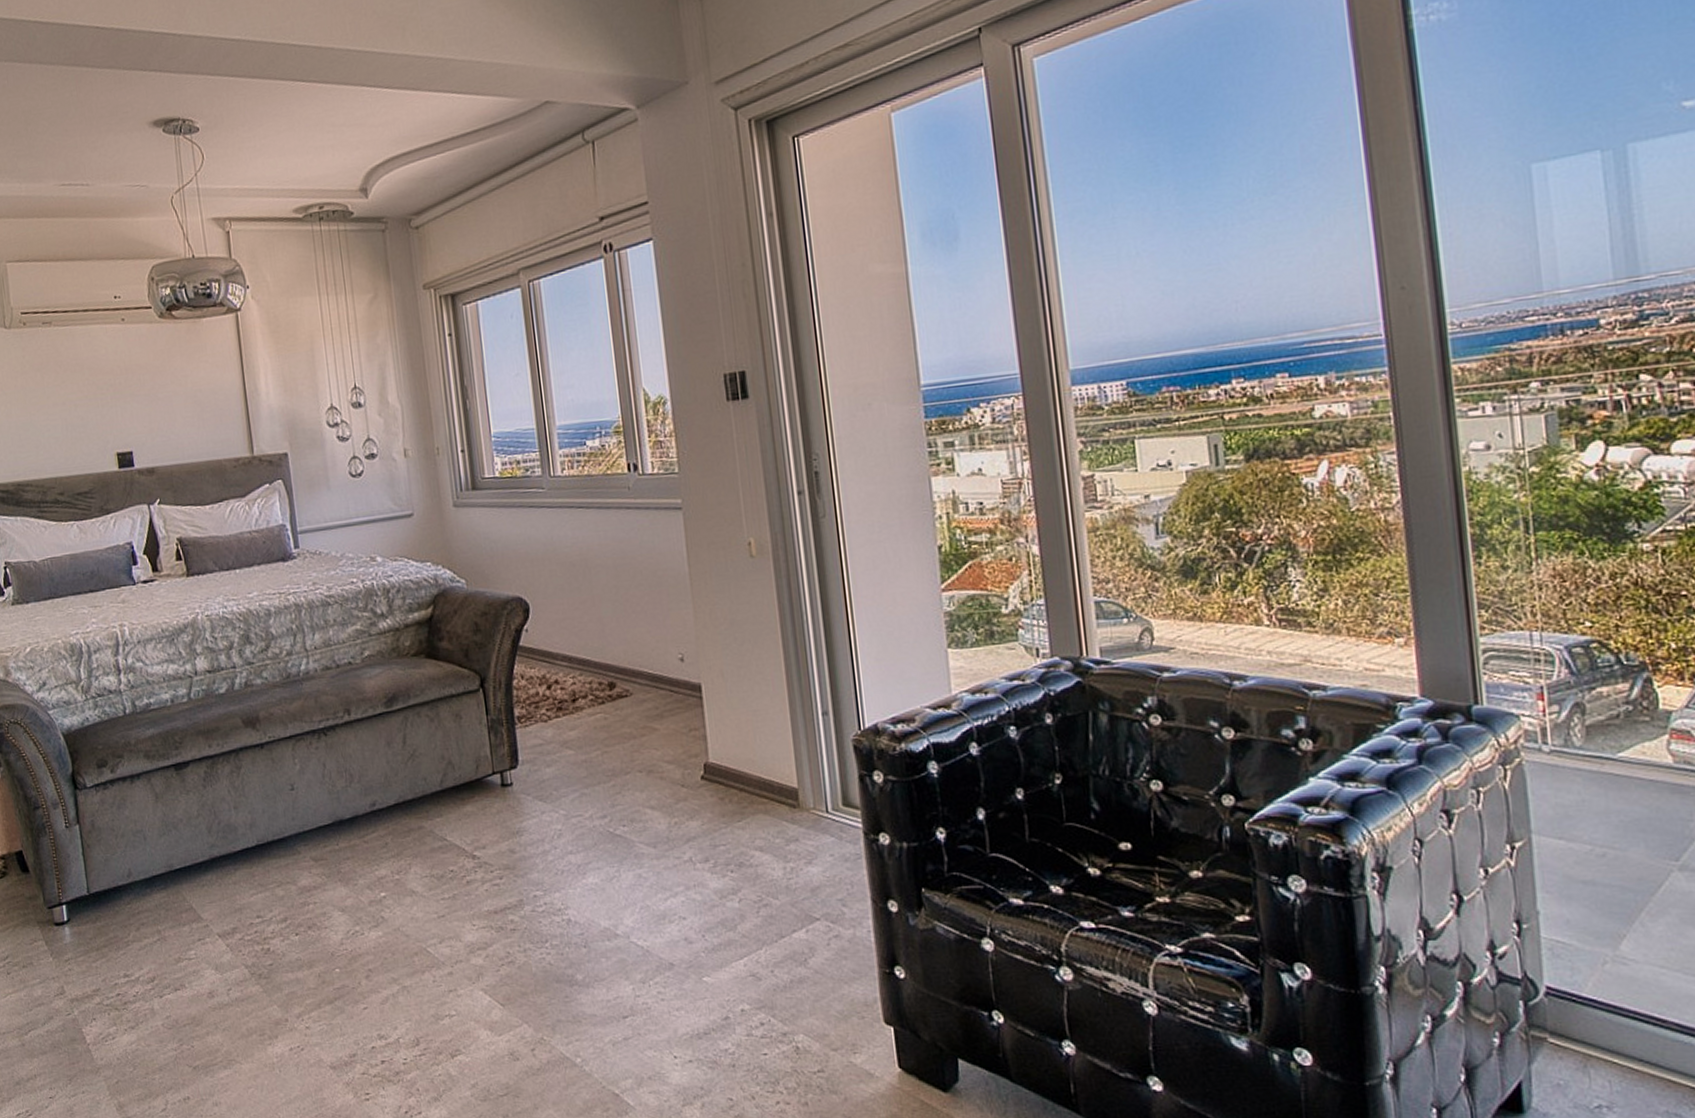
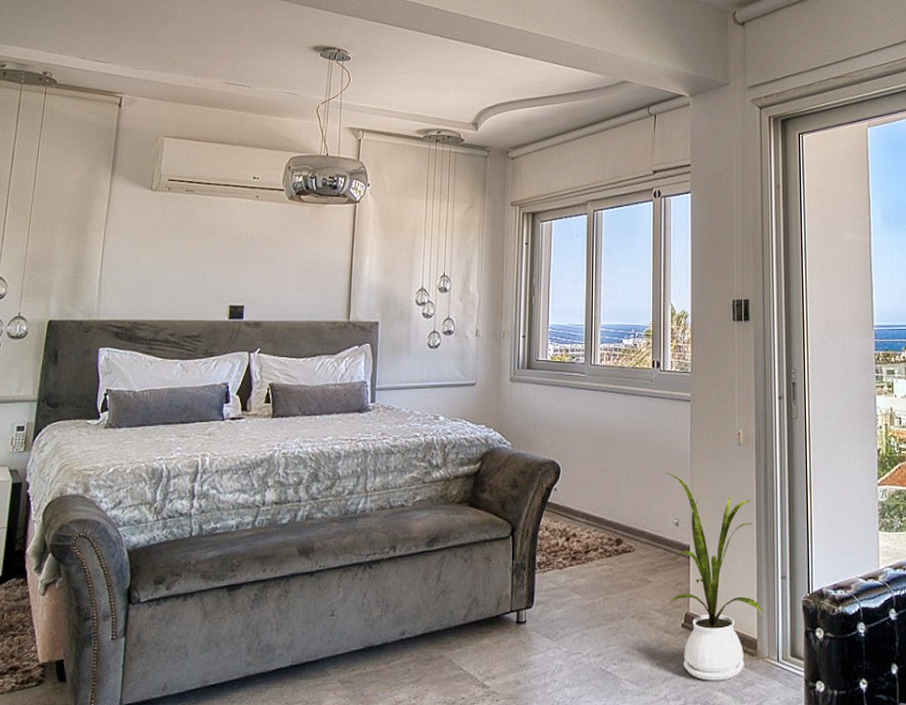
house plant: none [659,598,801,839] -> present [665,472,762,681]

